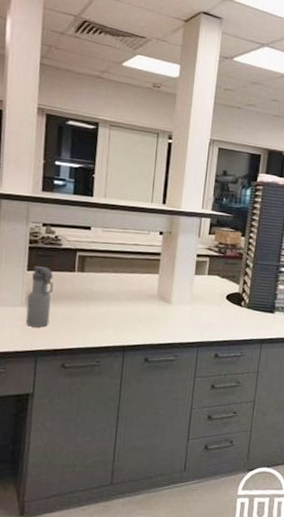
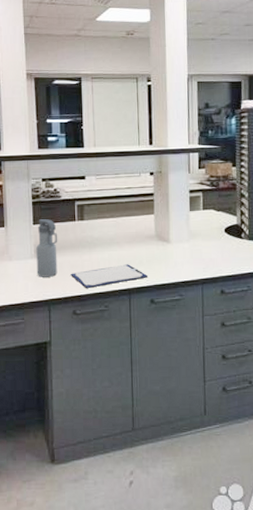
notepad: none [63,321,145,342] -> present [71,264,149,288]

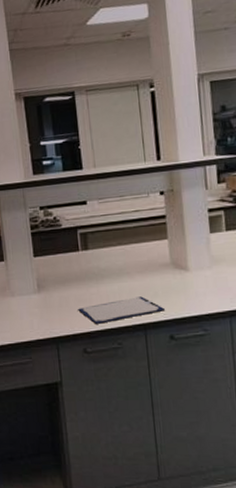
water bottle: present [36,219,58,277] -> none [39,250,64,314]

